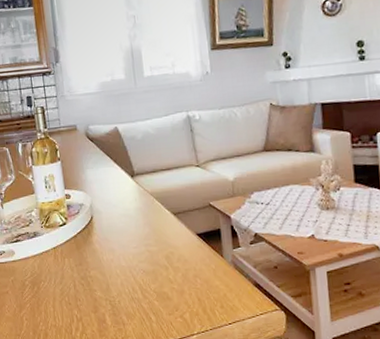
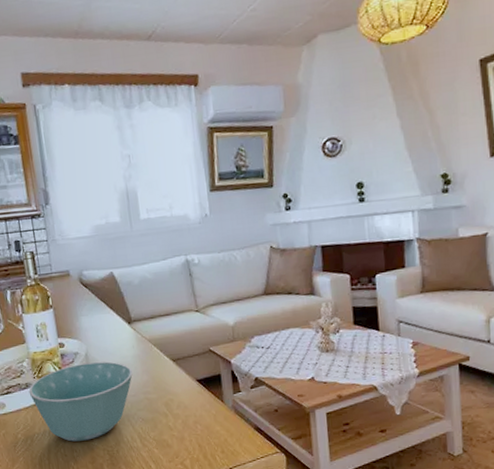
bowl: none [36,213,135,291] -> present [28,361,133,442]

